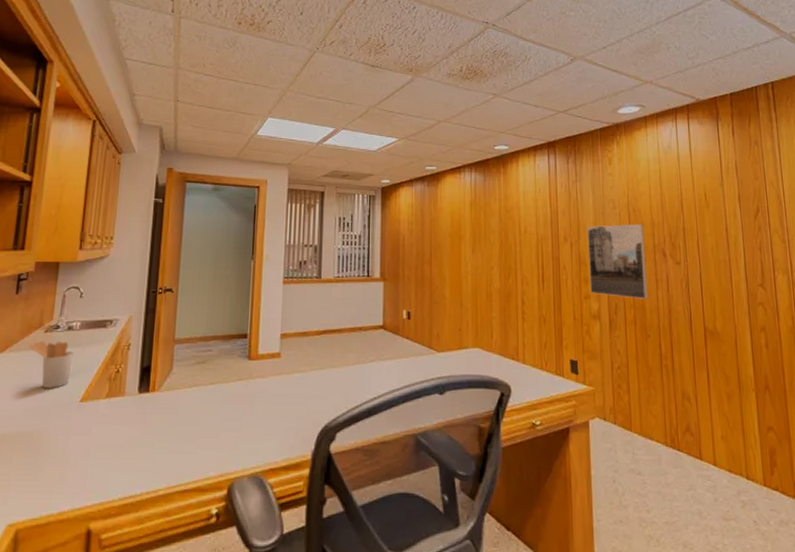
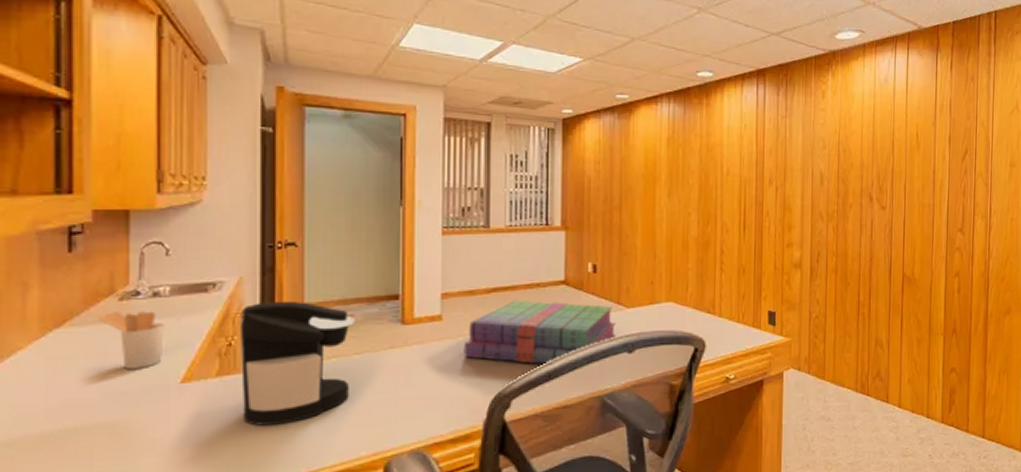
coffee maker: none [122,336,213,443] -> present [241,300,356,426]
books: none [297,341,428,402] -> present [463,300,615,365]
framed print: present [586,223,648,299] -> none [793,165,853,246]

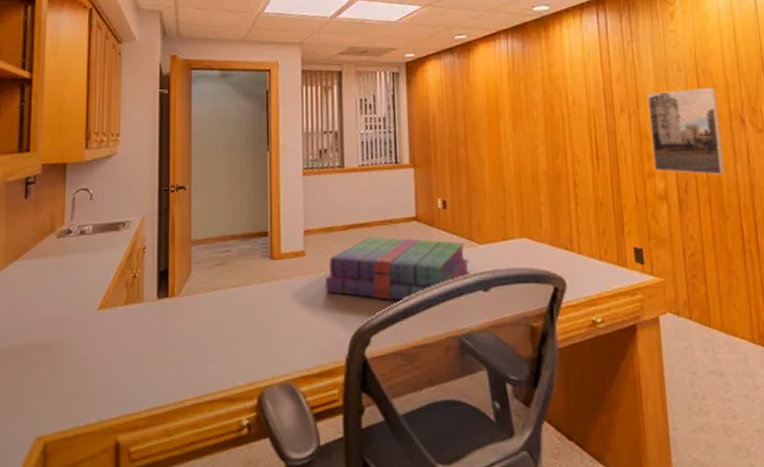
utensil holder: present [96,311,164,369] -> none [41,247,88,296]
coffee maker: present [241,300,356,426] -> none [143,237,232,351]
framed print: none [793,165,853,246] -> present [647,86,725,175]

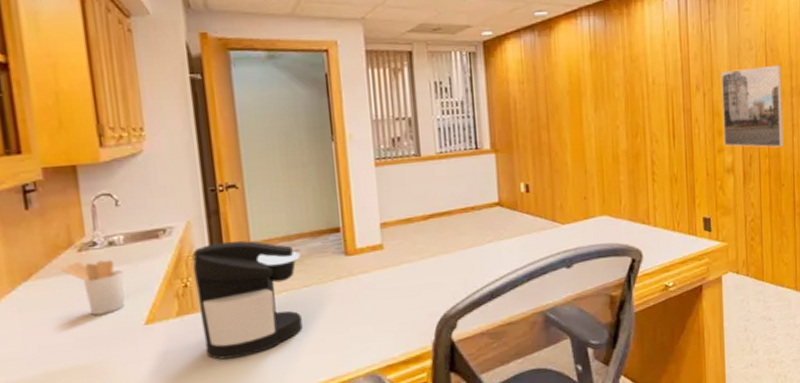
utensil holder: none [41,247,88,296] -> present [59,259,126,315]
coffee maker: none [143,237,232,351] -> present [192,240,303,360]
books: present [325,236,469,302] -> none [406,223,553,285]

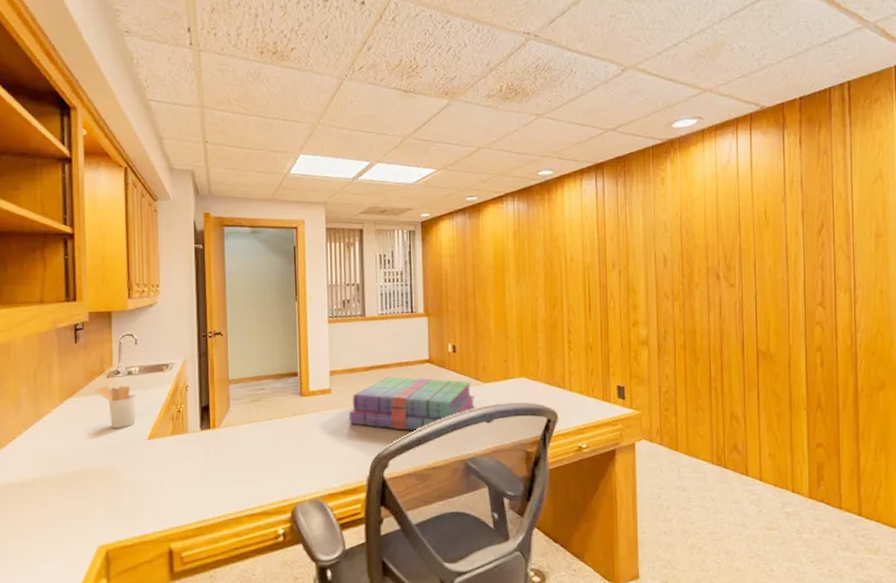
coffee maker: present [192,240,303,360] -> none [186,377,266,474]
books: none [406,223,553,285] -> present [348,376,475,432]
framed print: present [720,64,784,148] -> none [636,246,699,324]

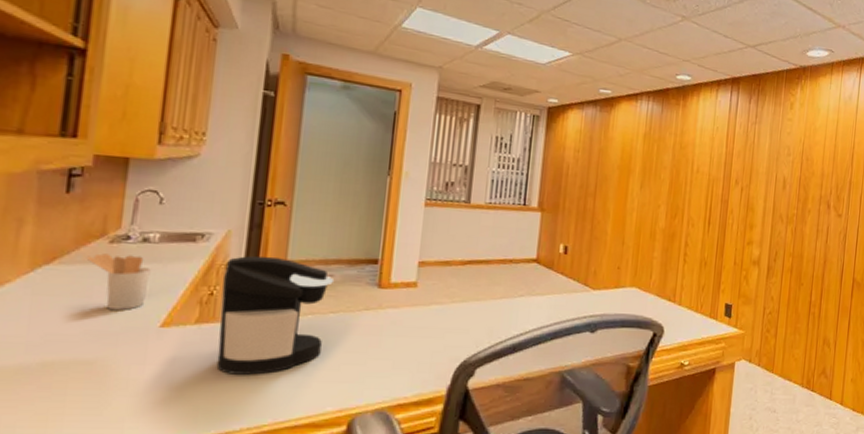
coffee maker: none [186,377,266,474] -> present [216,255,335,375]
books: present [348,376,475,432] -> none [434,273,581,338]

